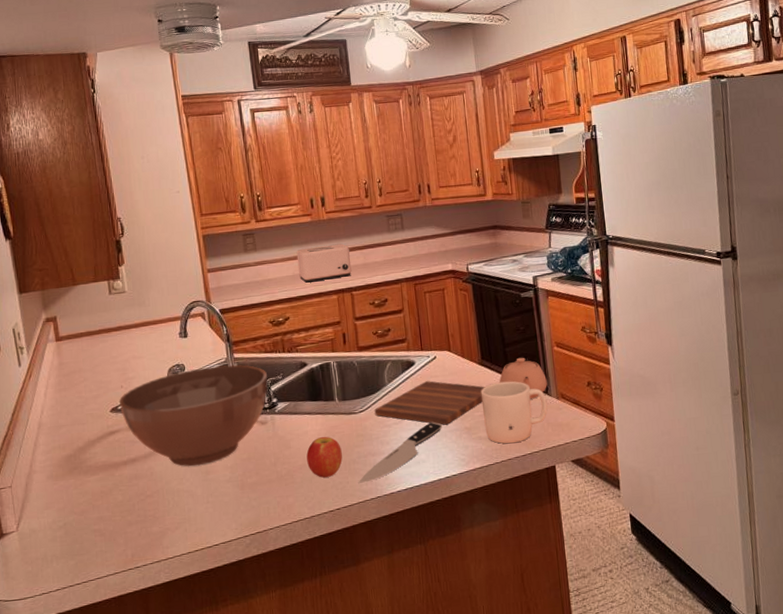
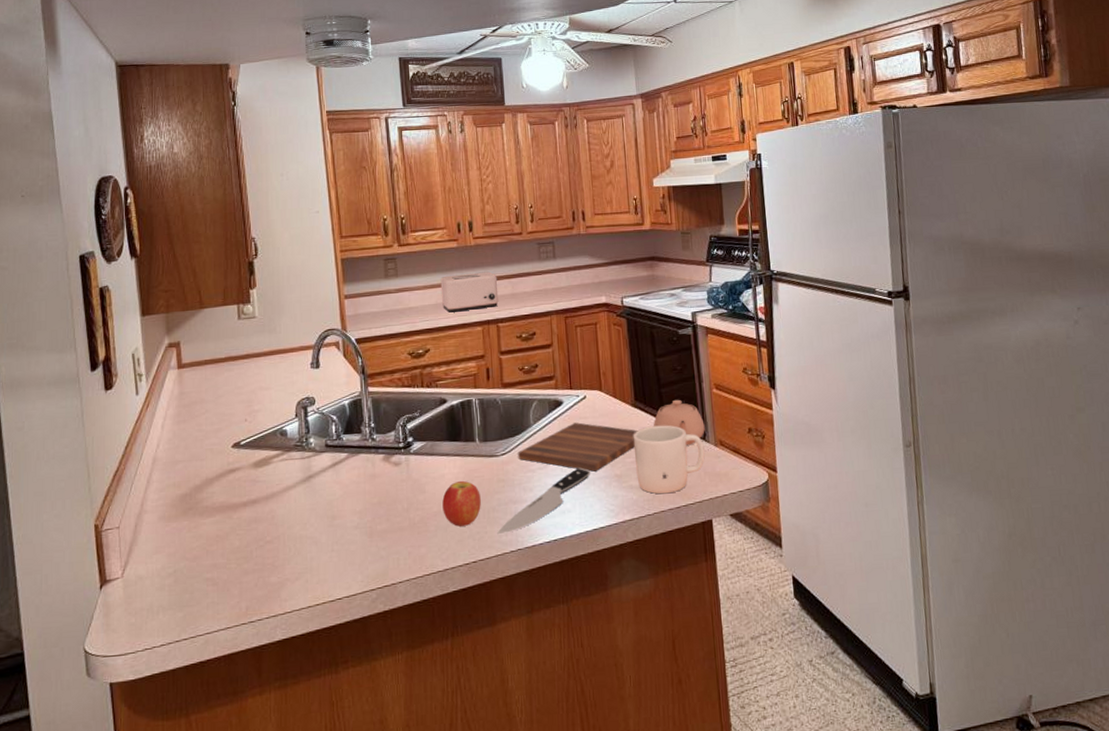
bowl: present [119,364,268,467] -> none [241,399,404,511]

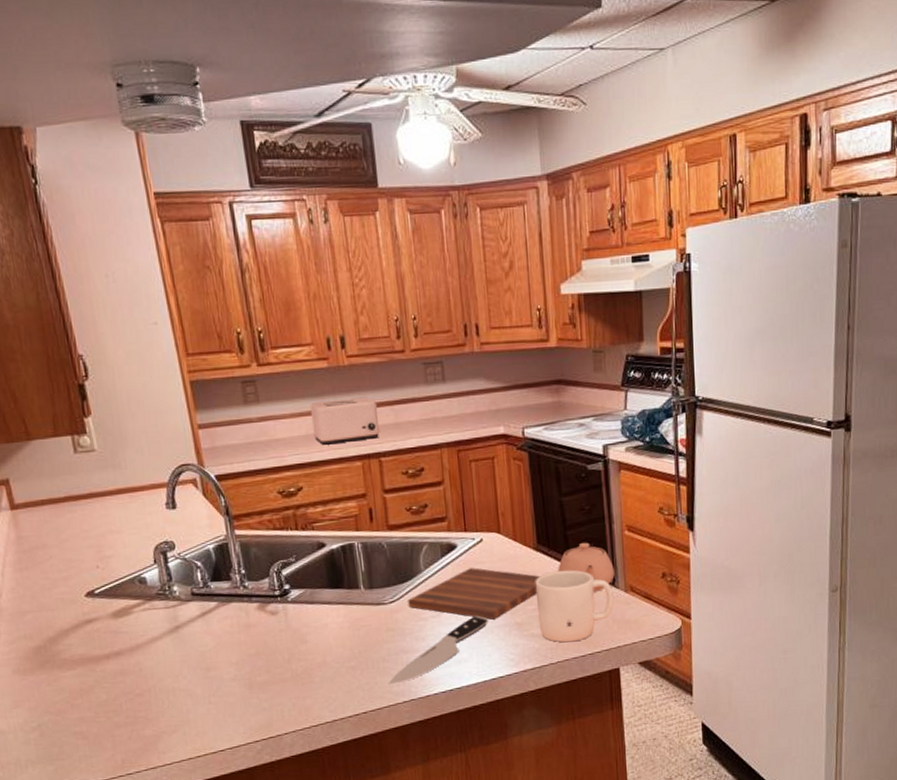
fruit: present [442,480,481,527] -> none [326,629,370,677]

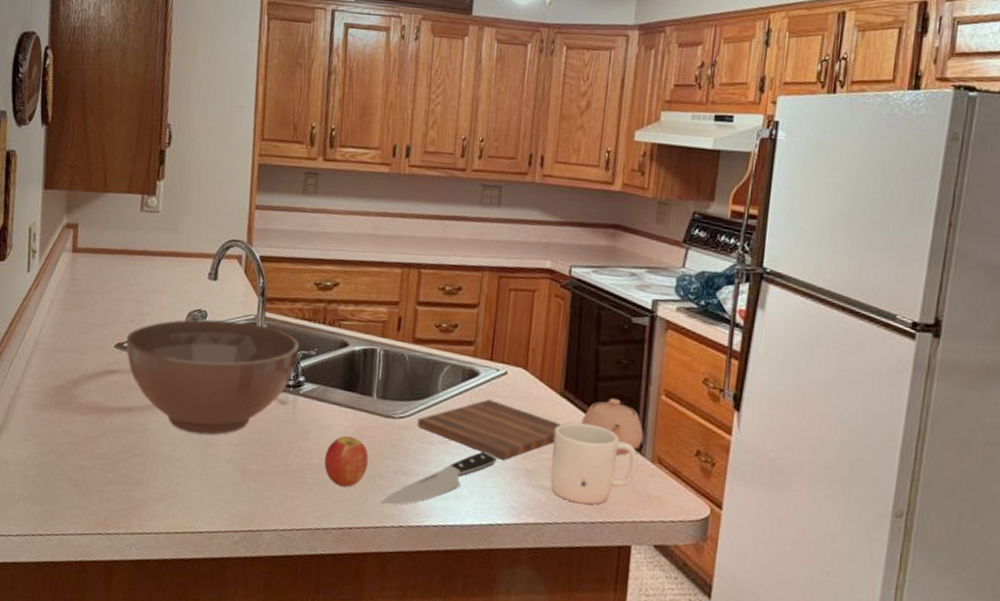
bowl: none [95,543,278,662] -> present [125,319,300,435]
toaster: present [310,397,380,445] -> none [361,204,429,250]
fruit: none [326,629,370,677] -> present [324,435,369,487]

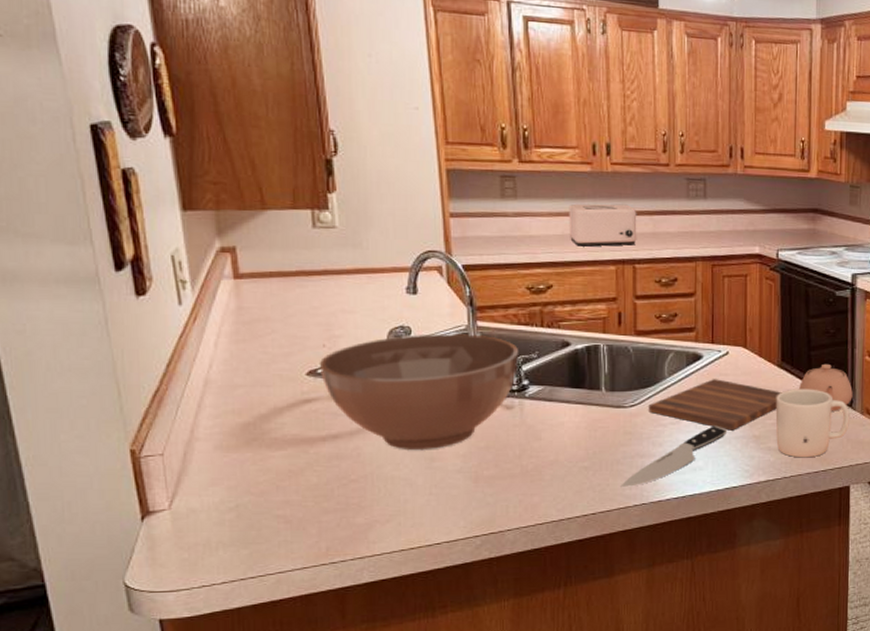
fruit: present [324,435,369,487] -> none [560,430,604,477]
toaster: none [361,204,429,250] -> present [569,203,637,247]

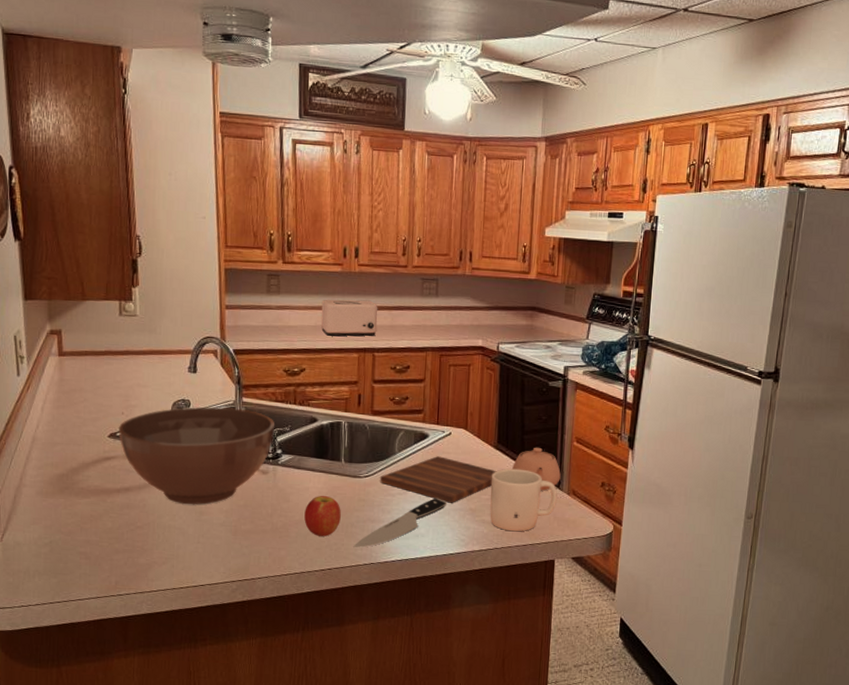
fruit: none [560,430,604,477] -> present [304,495,341,537]

